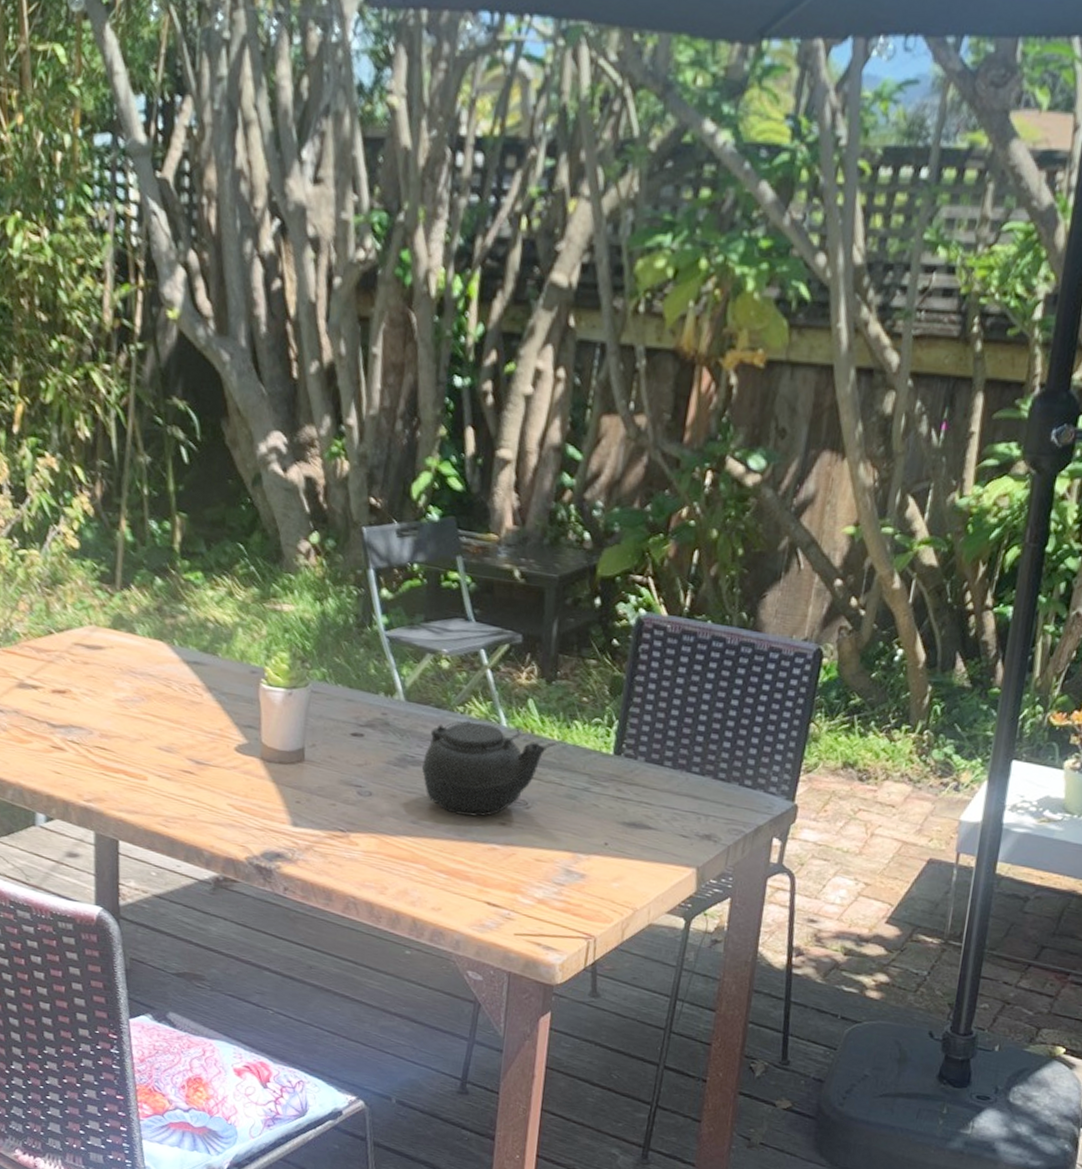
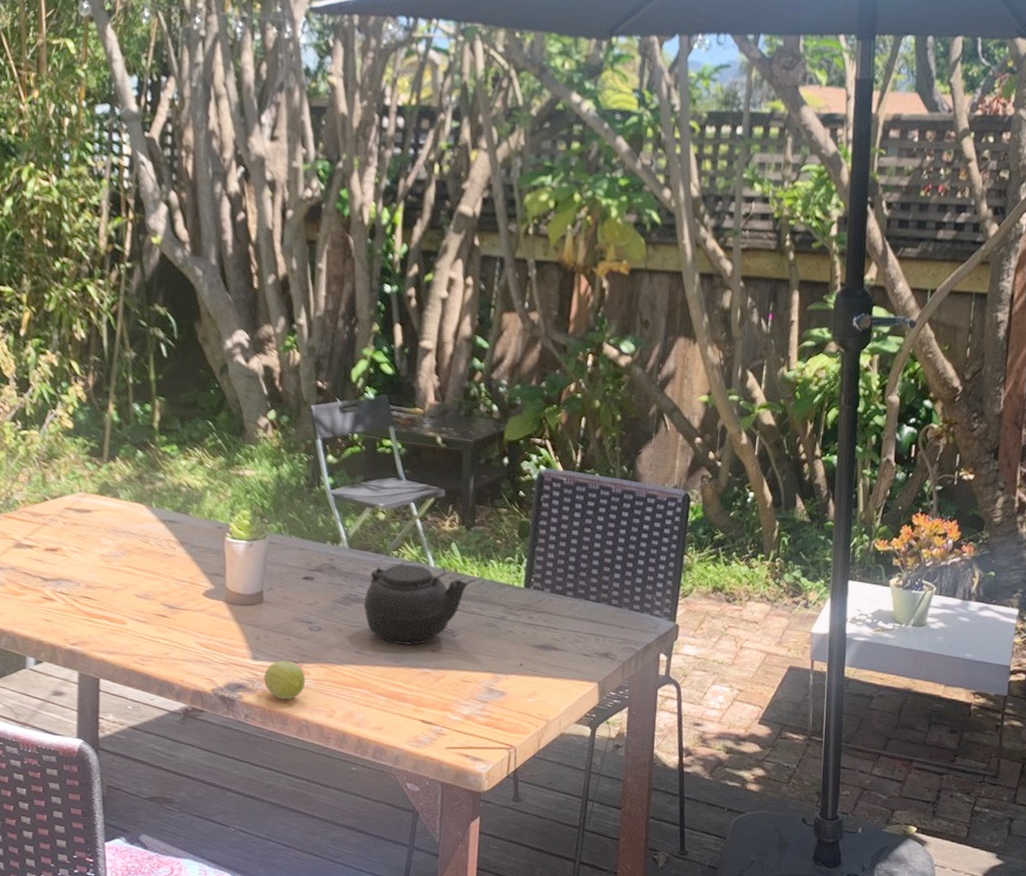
fruit: none [305,828,354,873] -> present [264,660,306,700]

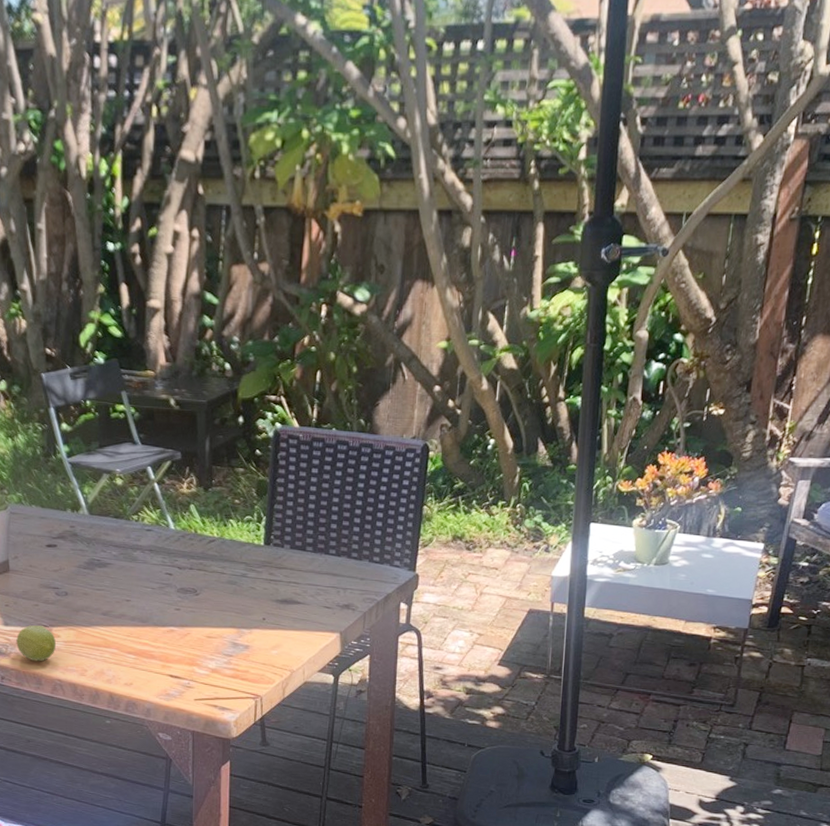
teapot: present [363,563,469,645] -> none [107,526,210,605]

